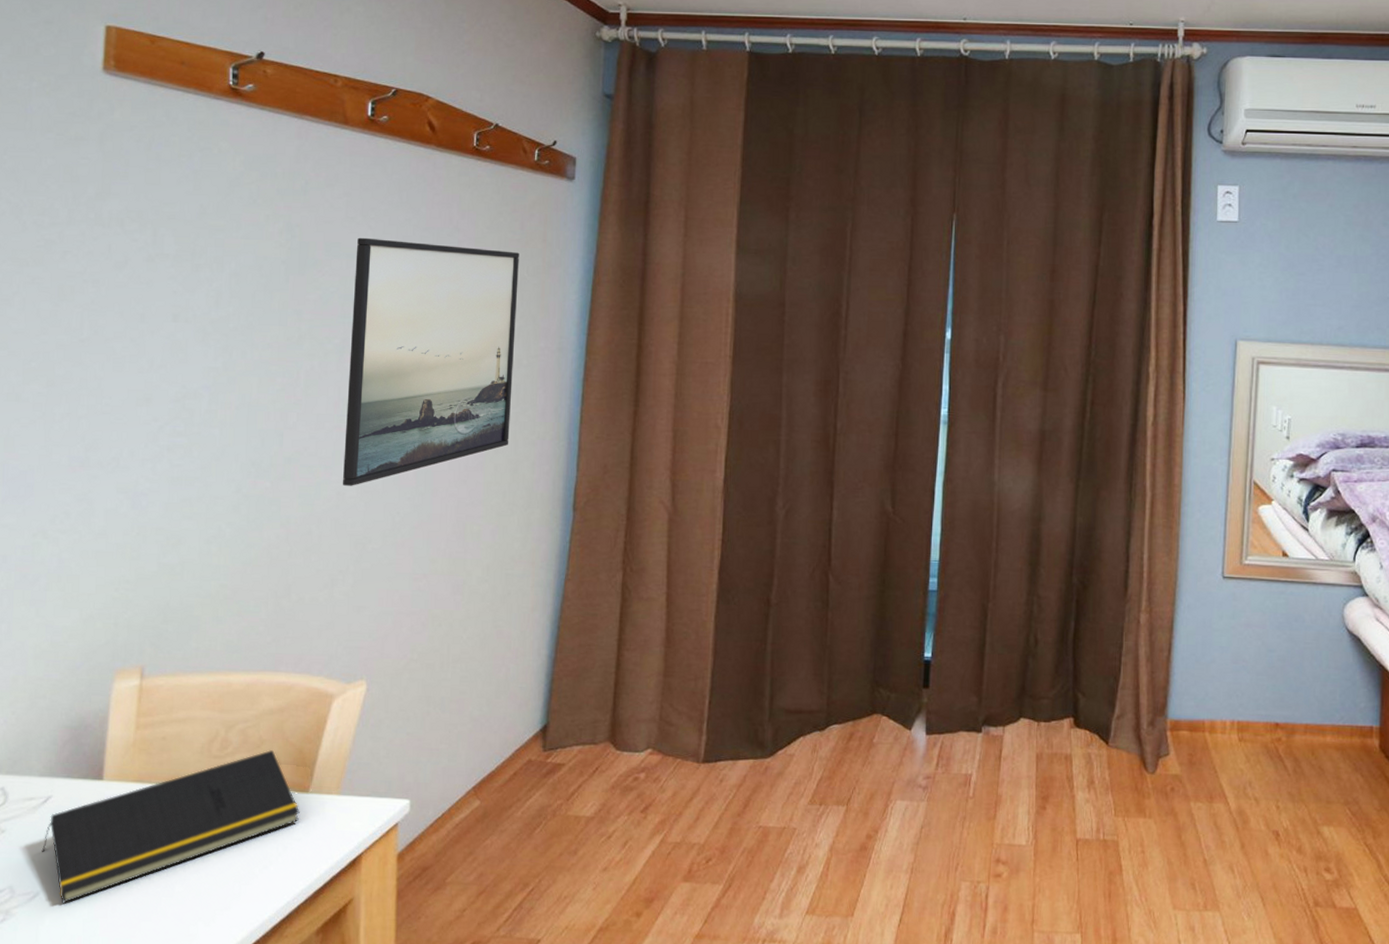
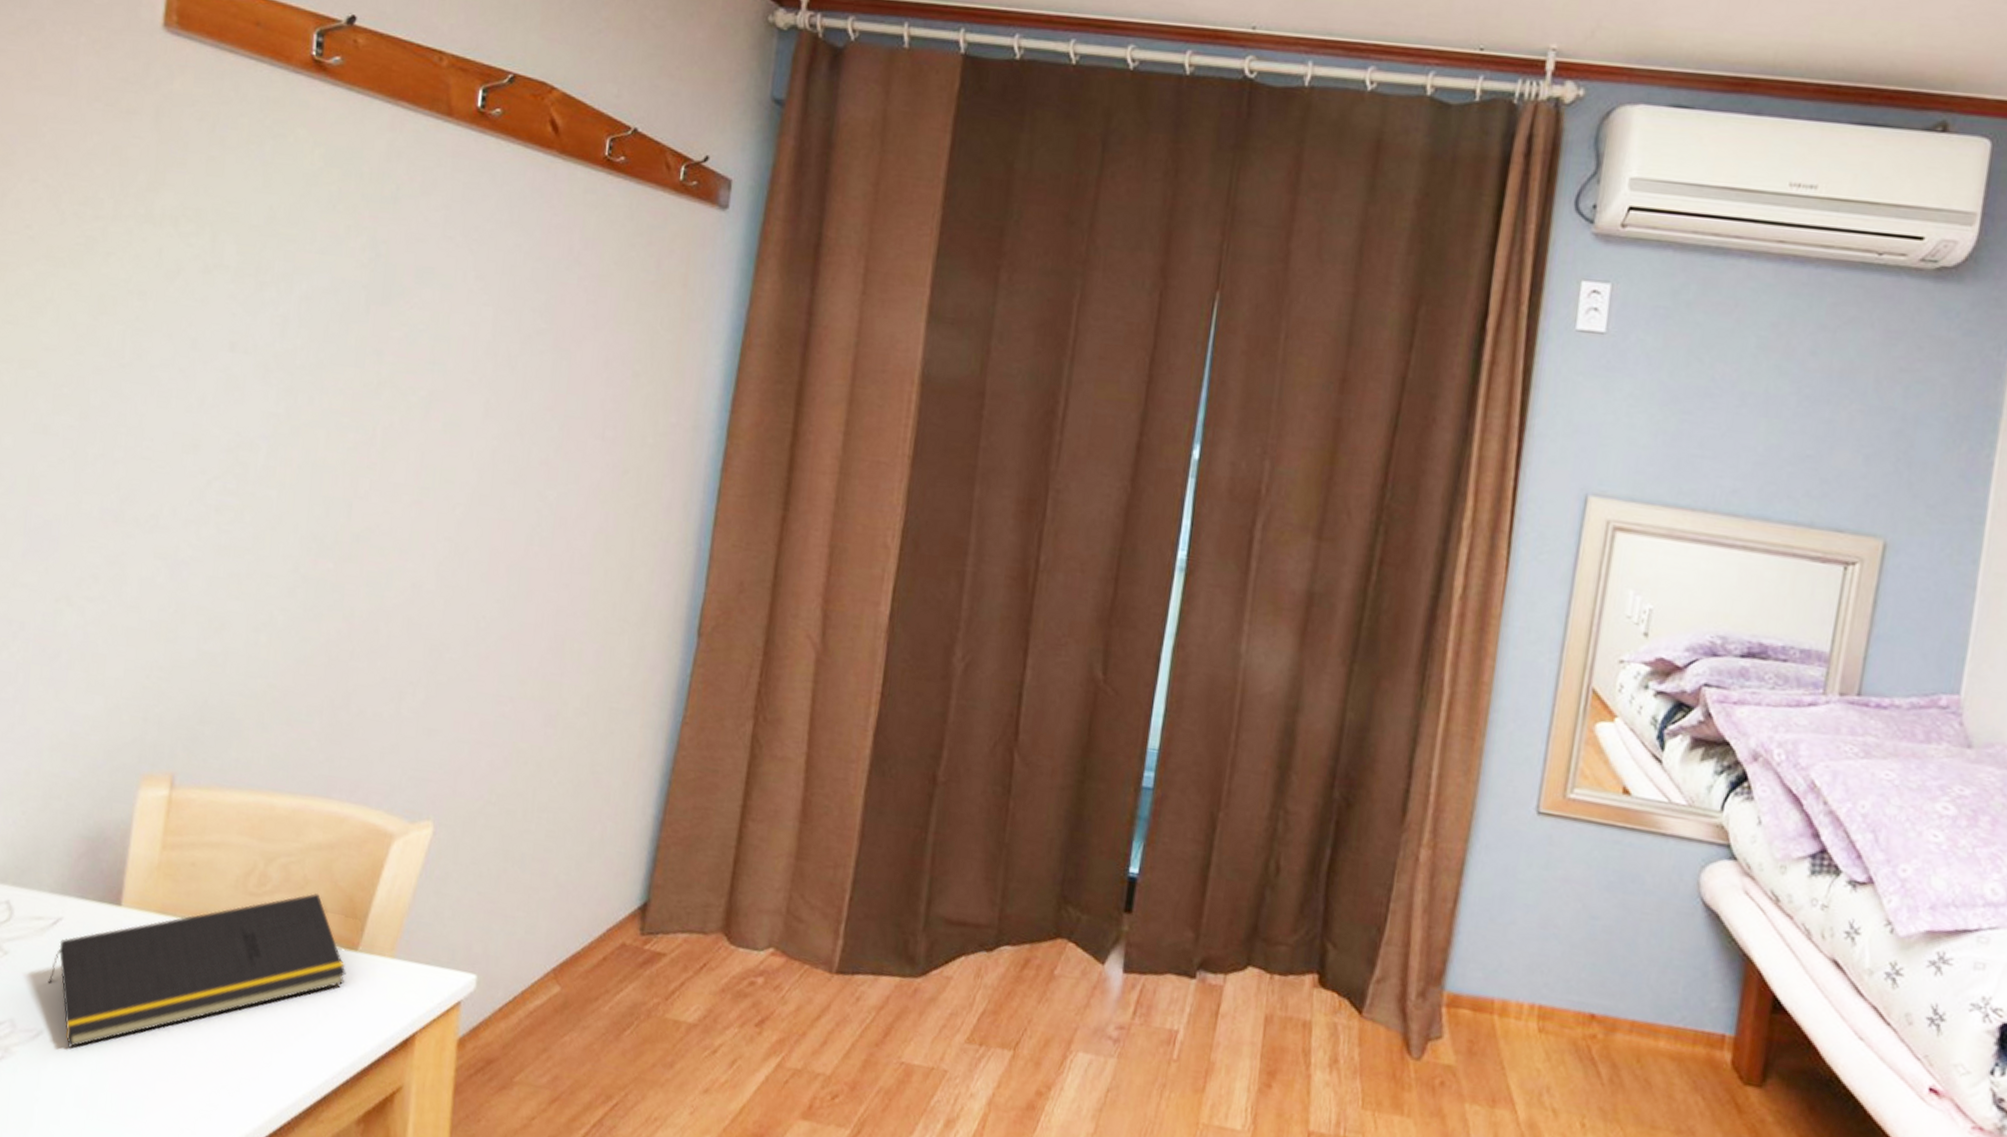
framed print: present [342,237,519,486] -> none [419,263,653,578]

